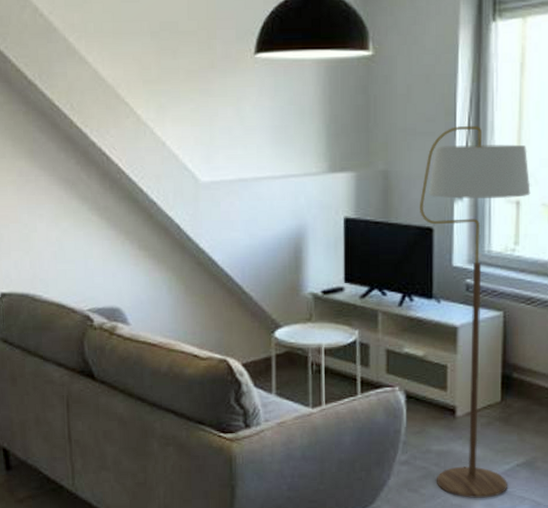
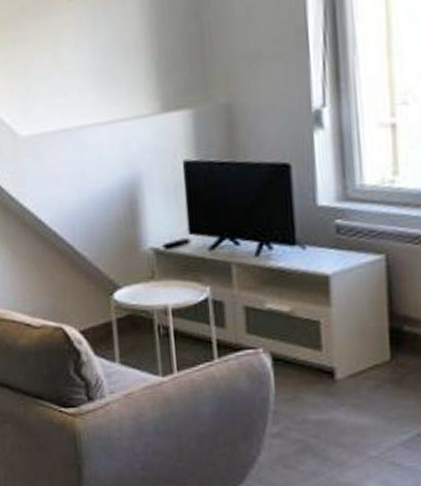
floor lamp: present [420,125,531,498] -> none [272,41,409,475]

